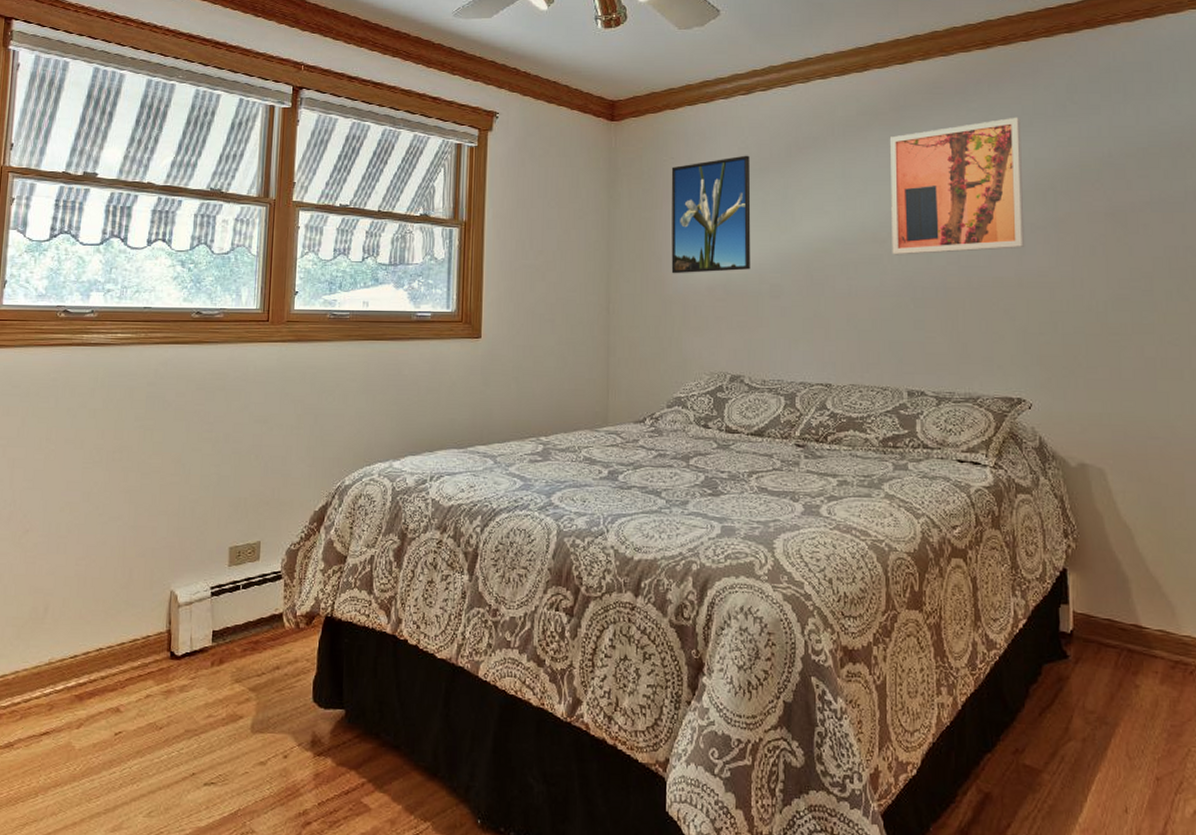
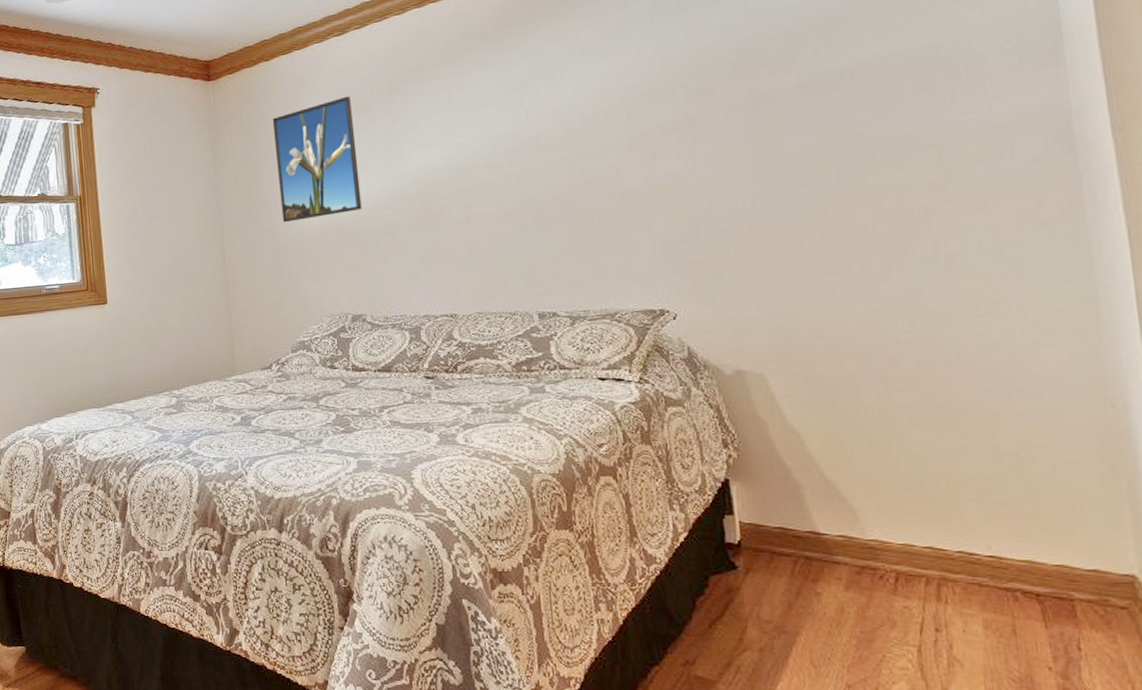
wall art: present [890,117,1025,255] -> none [497,15,656,178]

